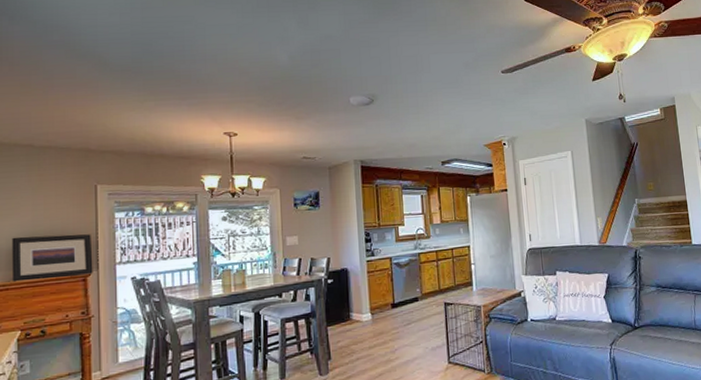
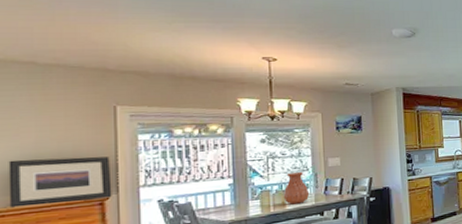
vase: none [243,250,269,285] -> present [283,171,310,205]

